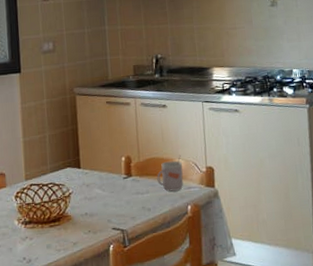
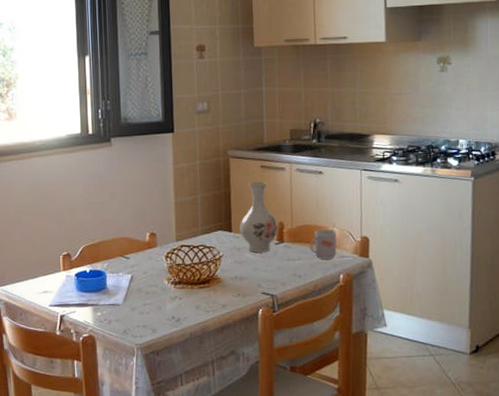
vase: none [88,117,126,188] -> present [240,181,278,253]

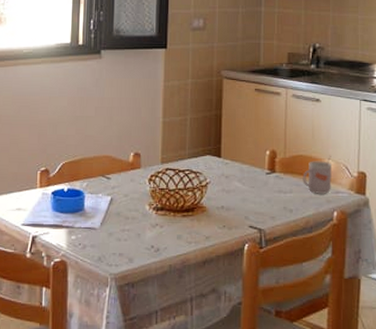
vase: present [240,181,278,253] -> none [229,105,270,182]

